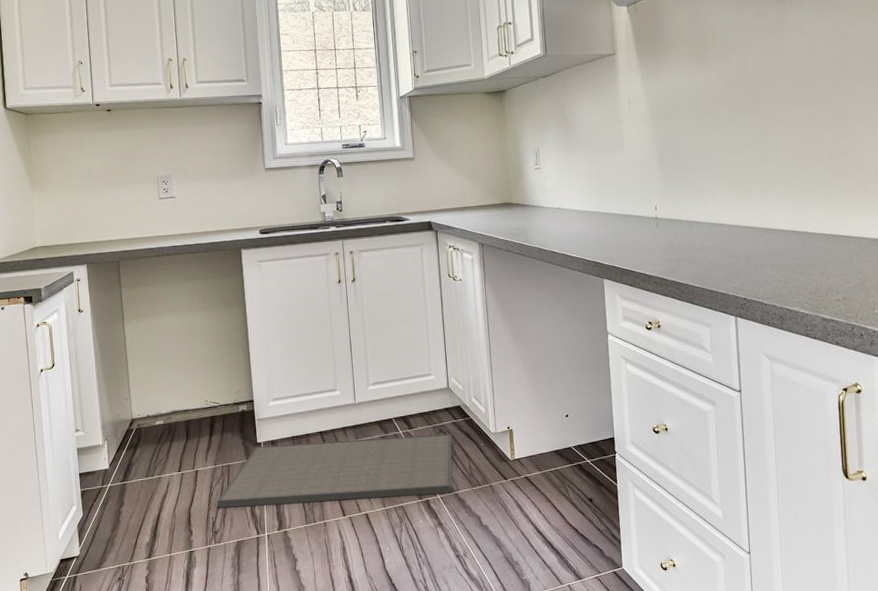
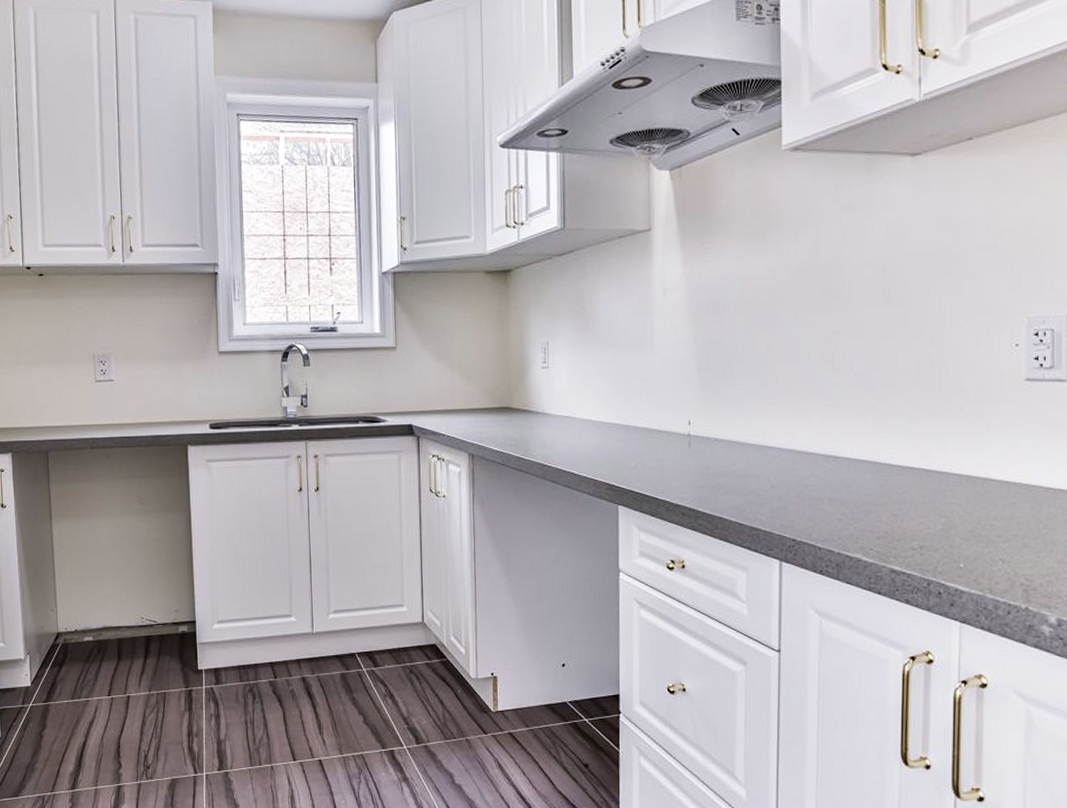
doormat: present [217,433,452,509] -> none [150,674,425,745]

